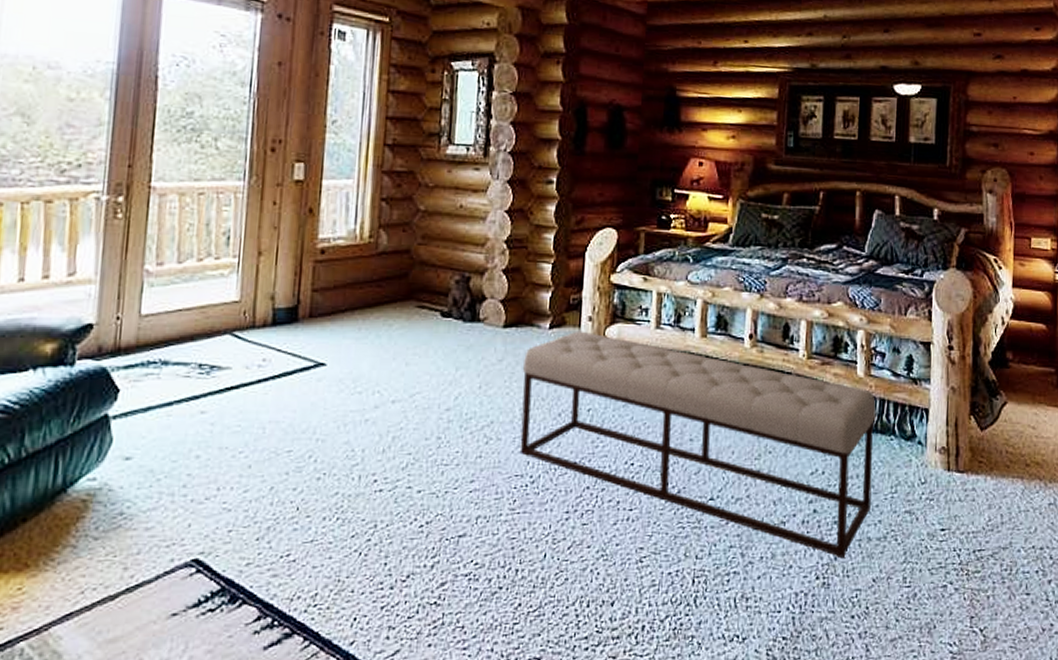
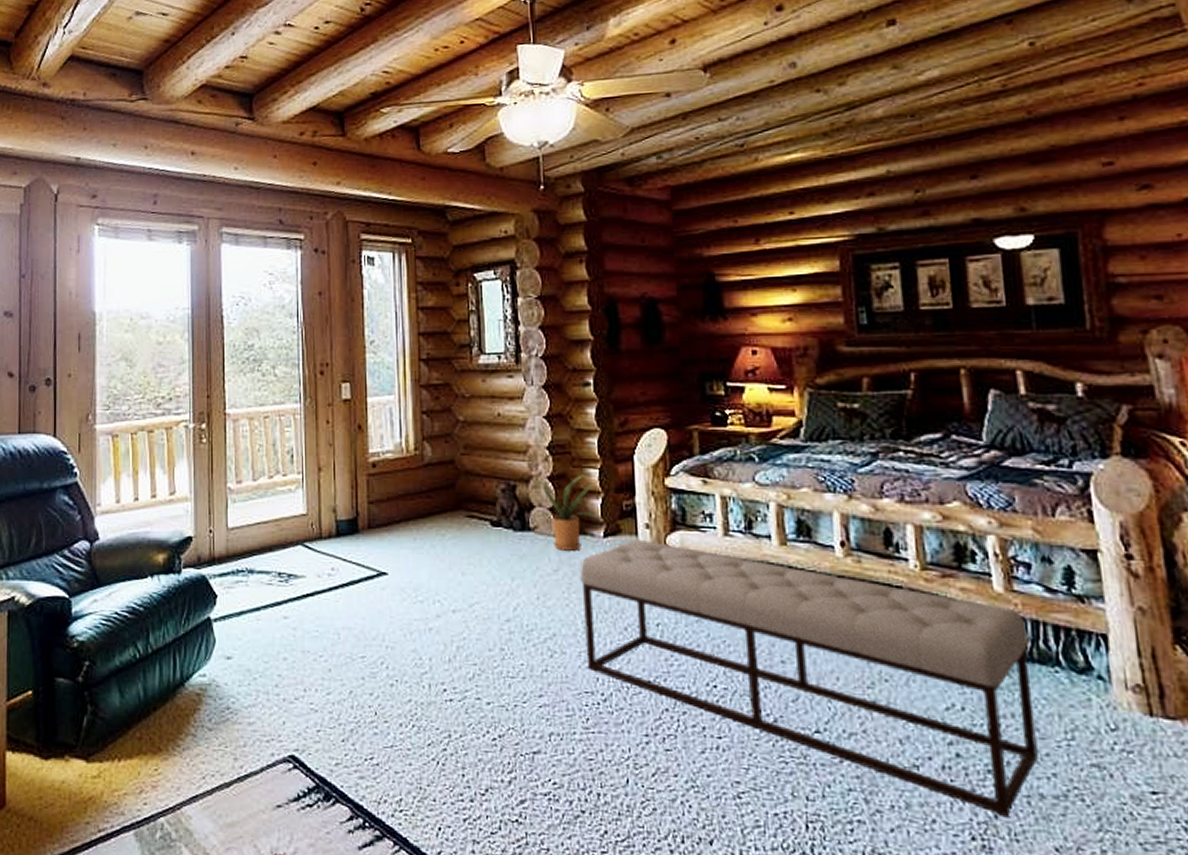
house plant: none [487,268,546,342] -> present [532,474,596,551]

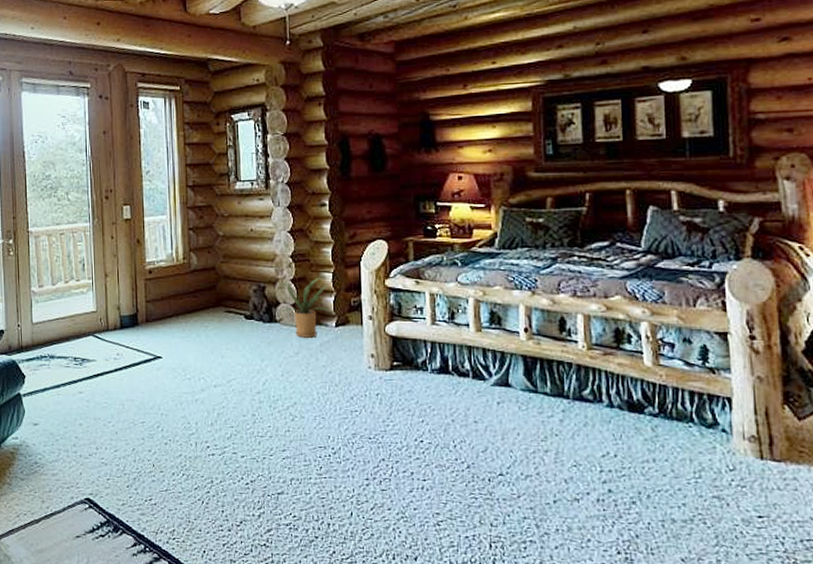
bench: present [579,539,1038,818] -> none [316,328,672,537]

